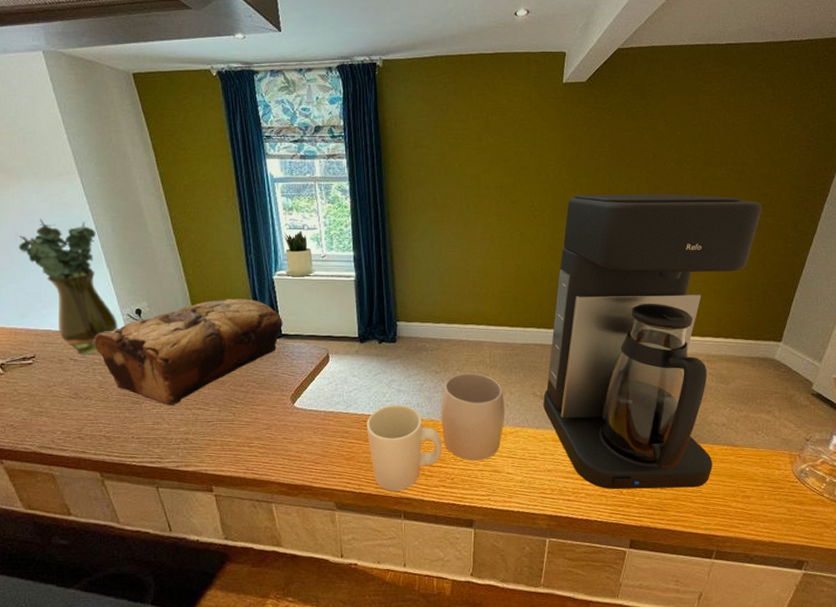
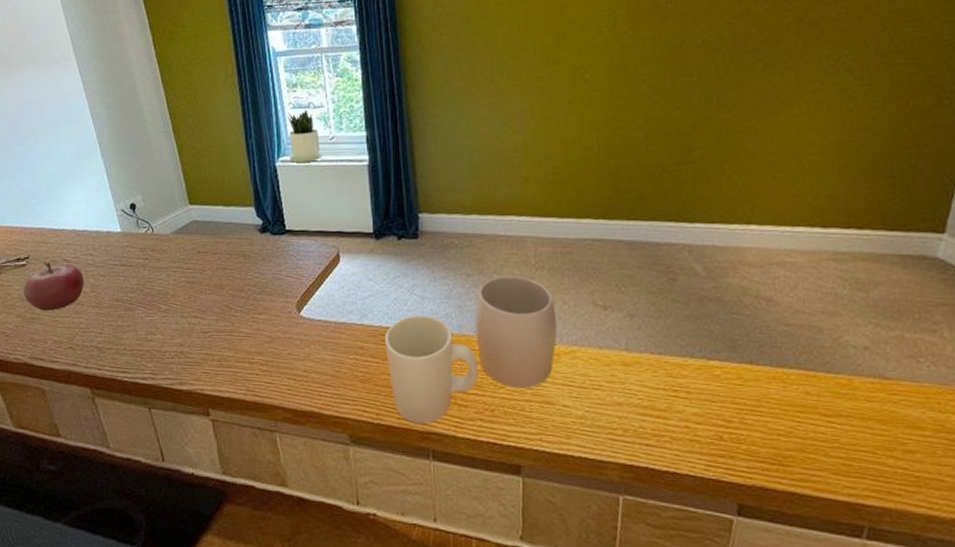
vase: present [18,219,118,355] -> none [16,109,112,255]
fruit: none [30,360,92,405] -> present [23,261,84,311]
bread loaf: present [94,299,284,405] -> none [87,189,288,312]
coffee maker: present [543,194,762,489] -> none [606,41,900,435]

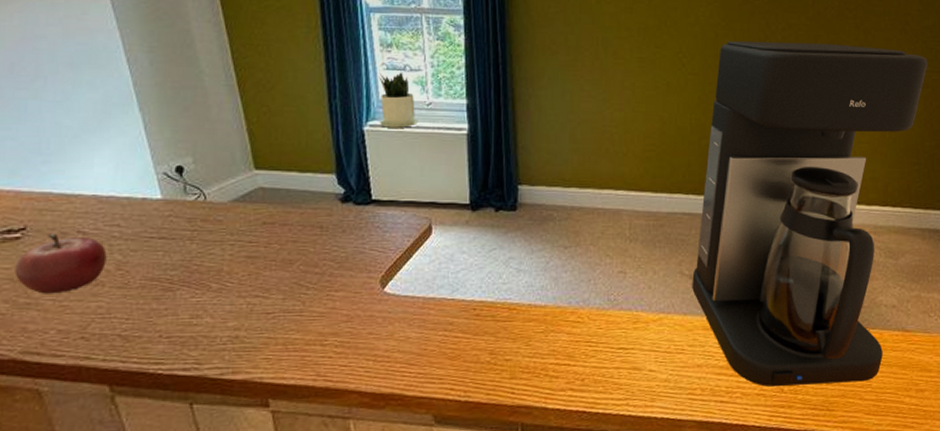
mug: present [384,315,478,424] -> none [476,288,571,398]
mug: present [475,276,558,389] -> none [570,248,648,357]
coffee maker: none [606,41,900,435] -> present [692,41,928,387]

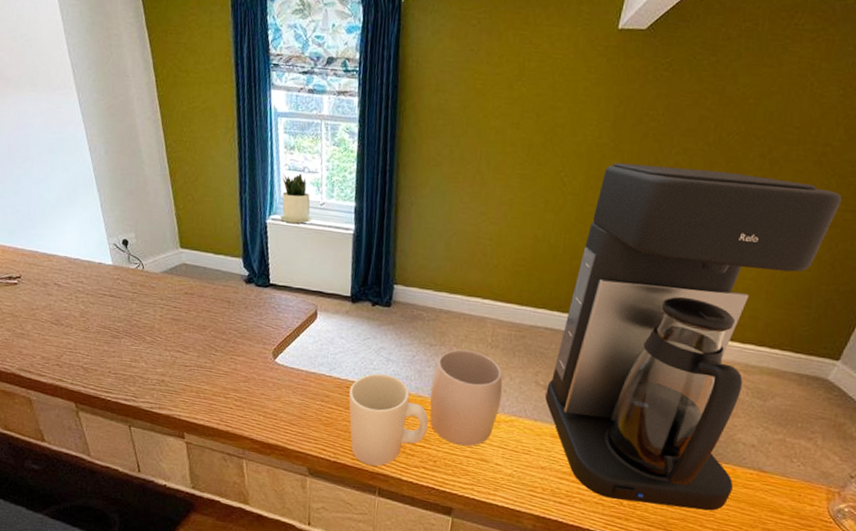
fruit: present [14,233,107,294] -> none [14,282,74,329]
mug: none [476,288,571,398] -> present [348,373,429,466]
mug: none [570,248,648,357] -> present [429,349,503,447]

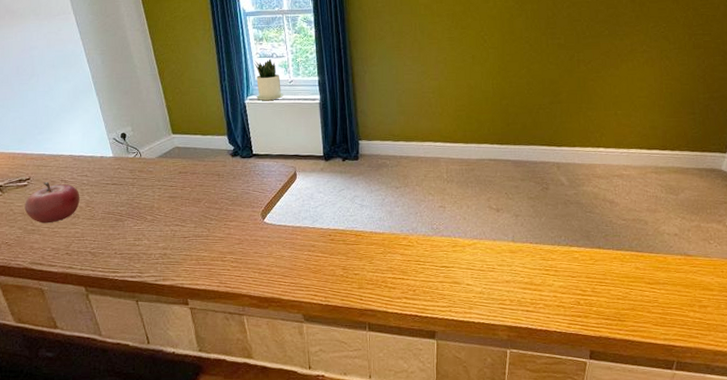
fruit: none [14,282,74,329] -> present [24,181,80,223]
mug: present [348,373,429,466] -> none [332,219,404,303]
mug: present [429,349,503,447] -> none [401,188,463,273]
coffee maker: present [545,163,842,511] -> none [499,16,699,300]

